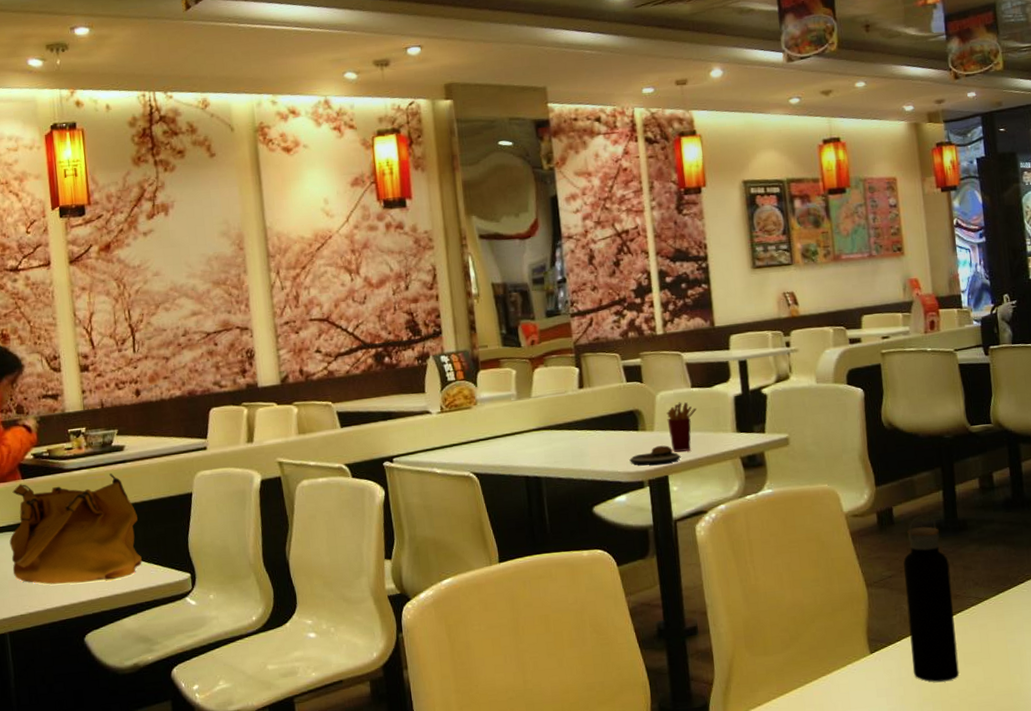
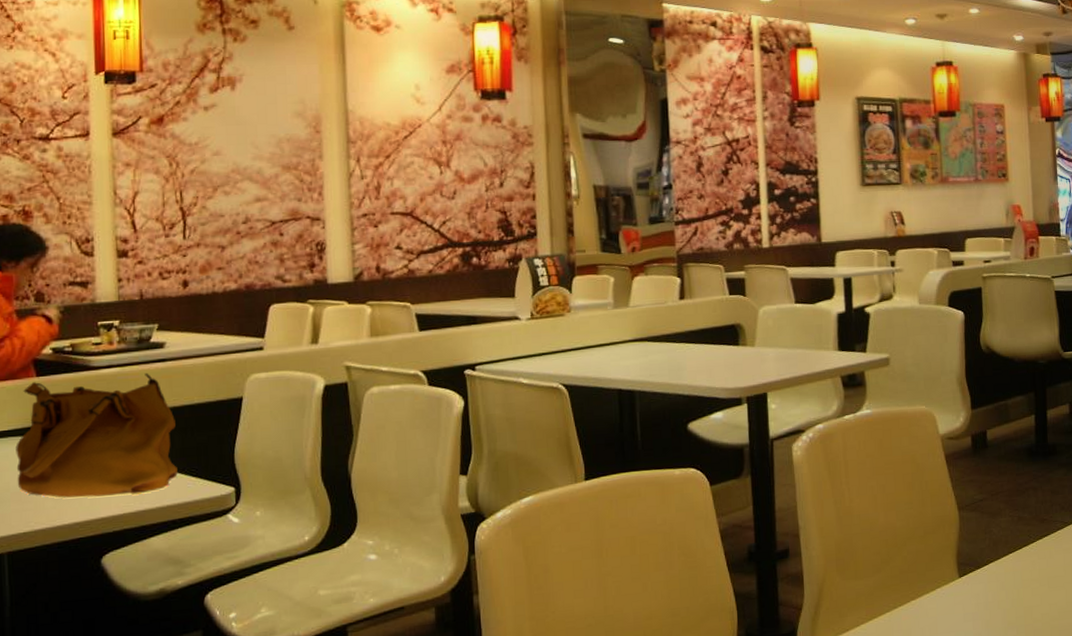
hamburger: present [629,445,681,466] -> none [728,361,781,382]
french fries: present [666,402,696,452] -> none [768,317,799,369]
water bottle: present [903,514,960,682] -> none [995,438,1043,606]

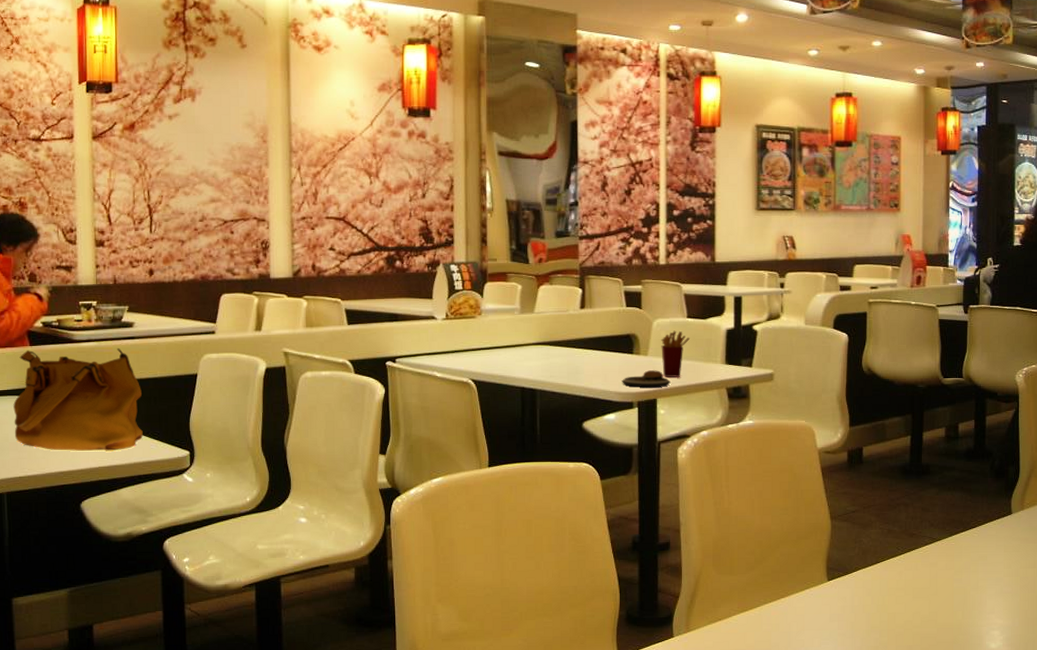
hamburger: none [728,361,781,382] -> present [622,370,671,387]
french fries: none [768,317,799,369] -> present [661,330,690,377]

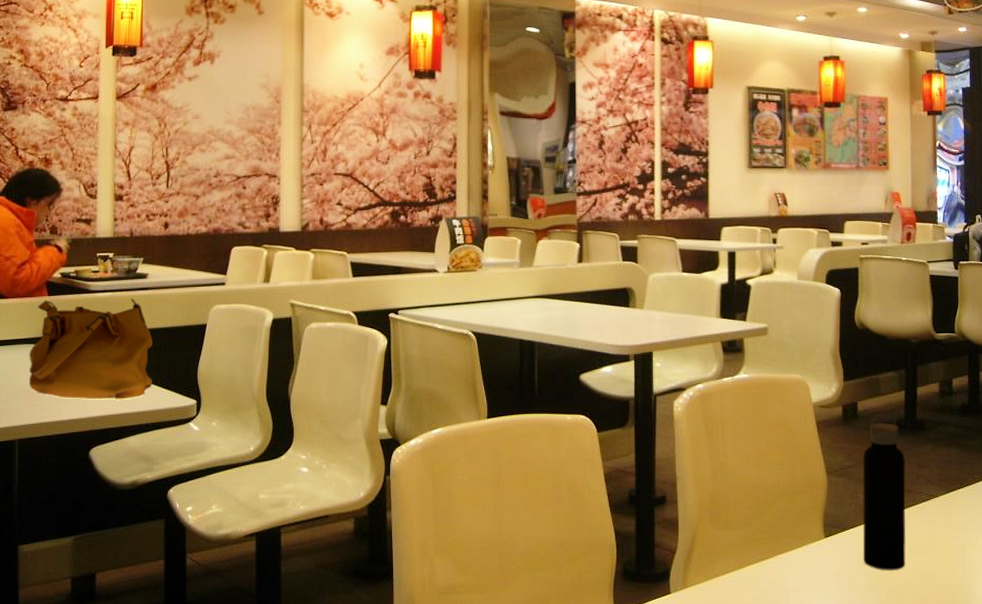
hamburger: present [622,370,671,387] -> none [618,323,666,340]
french fries: present [661,330,690,377] -> none [657,284,685,331]
water bottle: none [865,457,909,612] -> present [862,412,906,570]

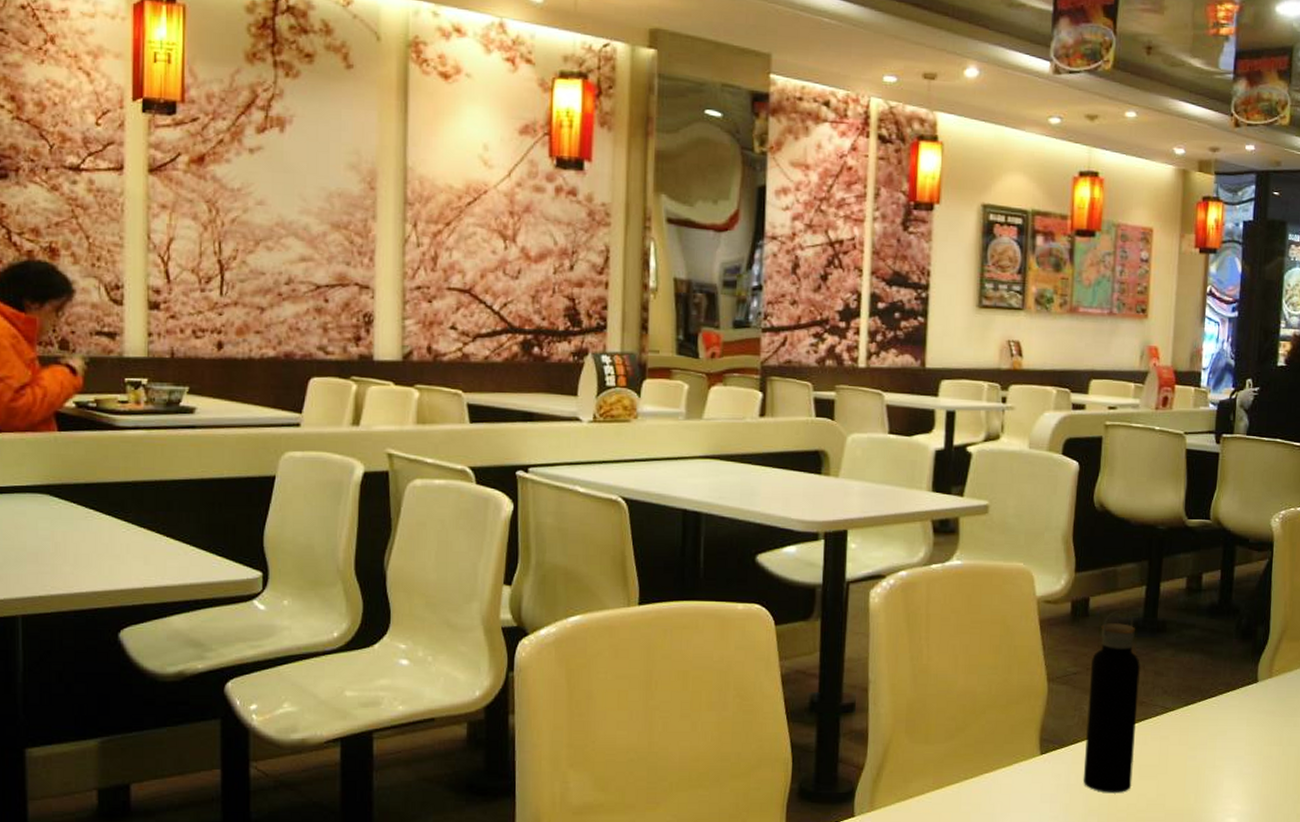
handbag: present [29,299,153,400] -> none [34,437,203,569]

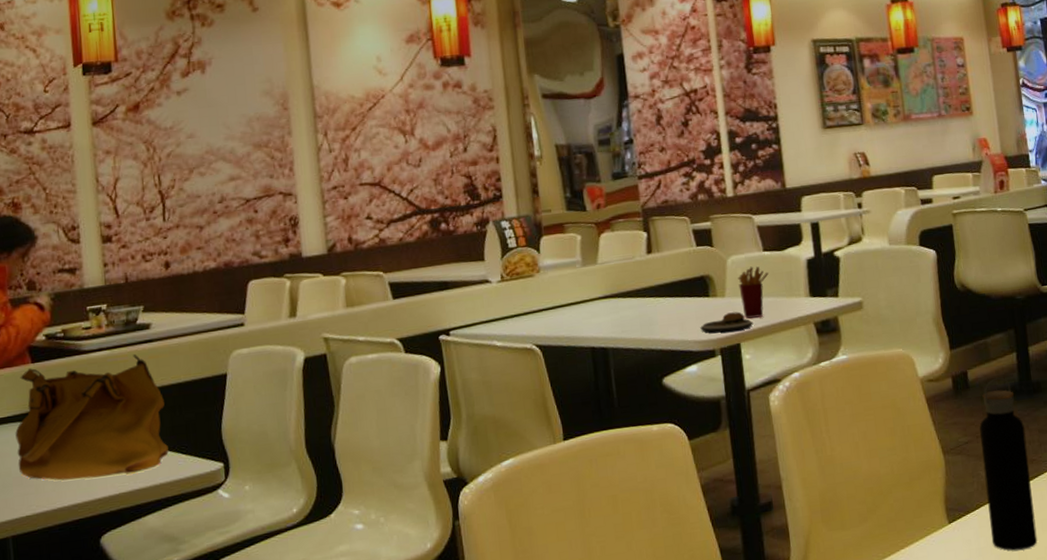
handbag: none [34,437,203,569] -> present [15,354,169,481]
hamburger: none [806,495,865,516] -> present [700,311,753,333]
french fries: none [855,448,891,505] -> present [738,266,769,319]

